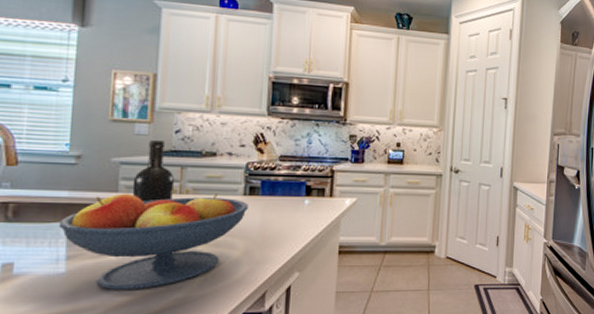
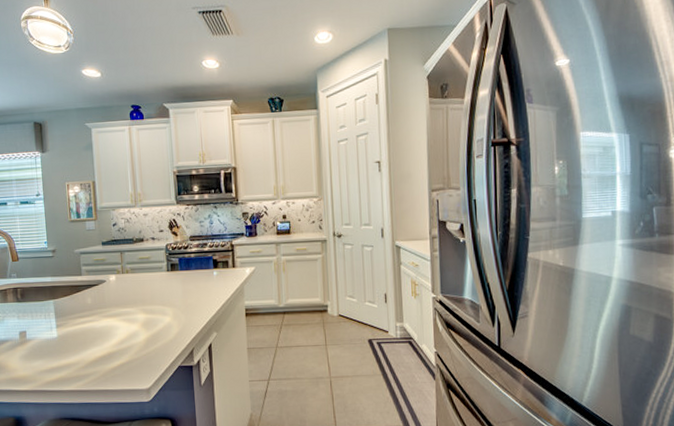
fruit bowl: present [58,193,248,290] -> none [48,271,172,349]
wine bottle: present [132,140,174,203] -> none [90,233,118,282]

